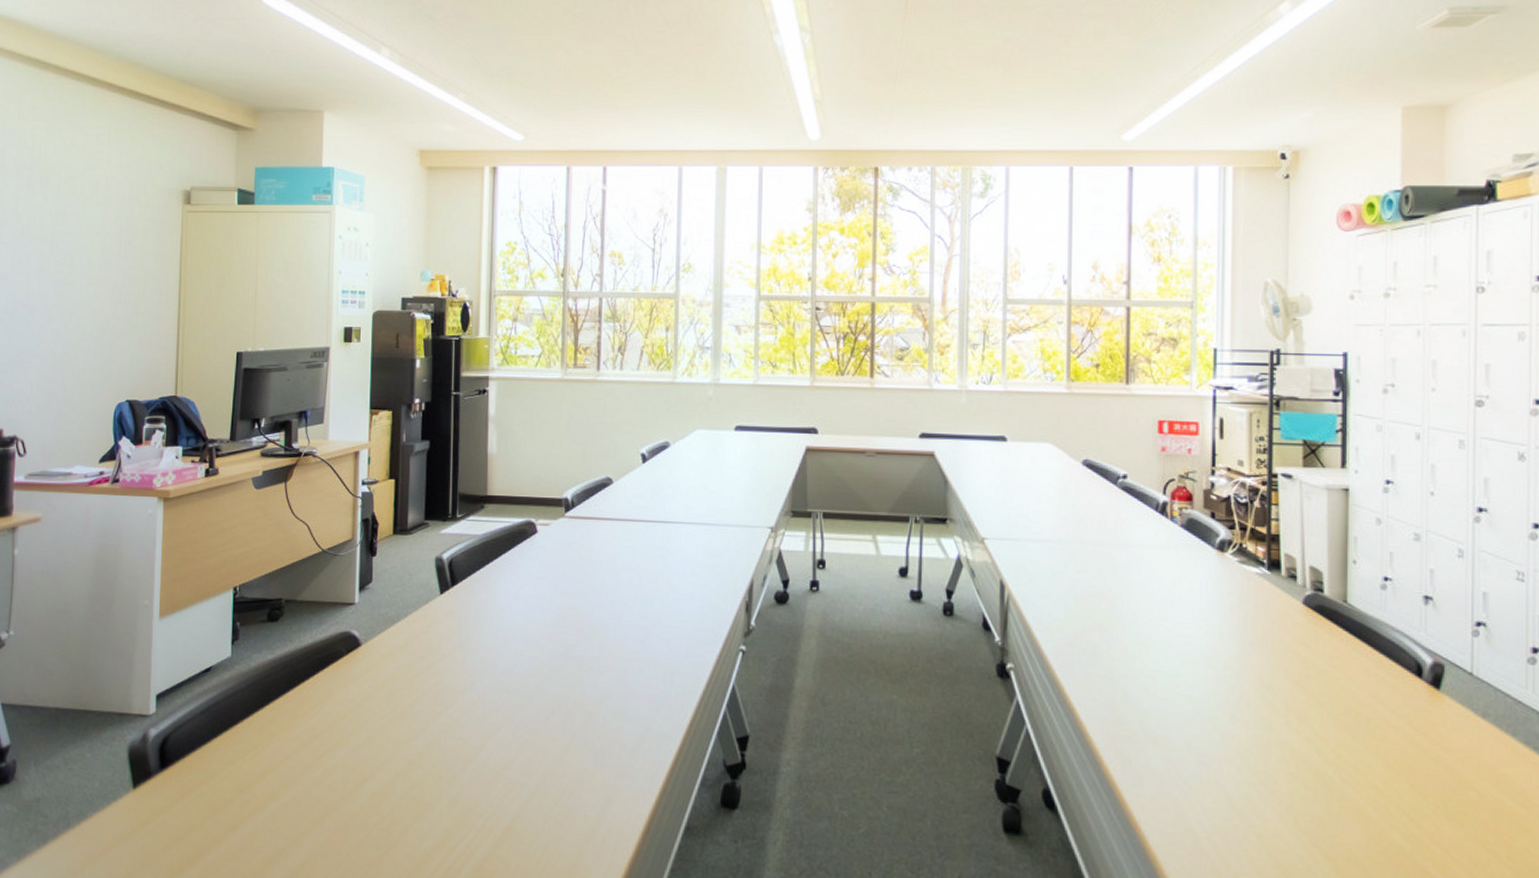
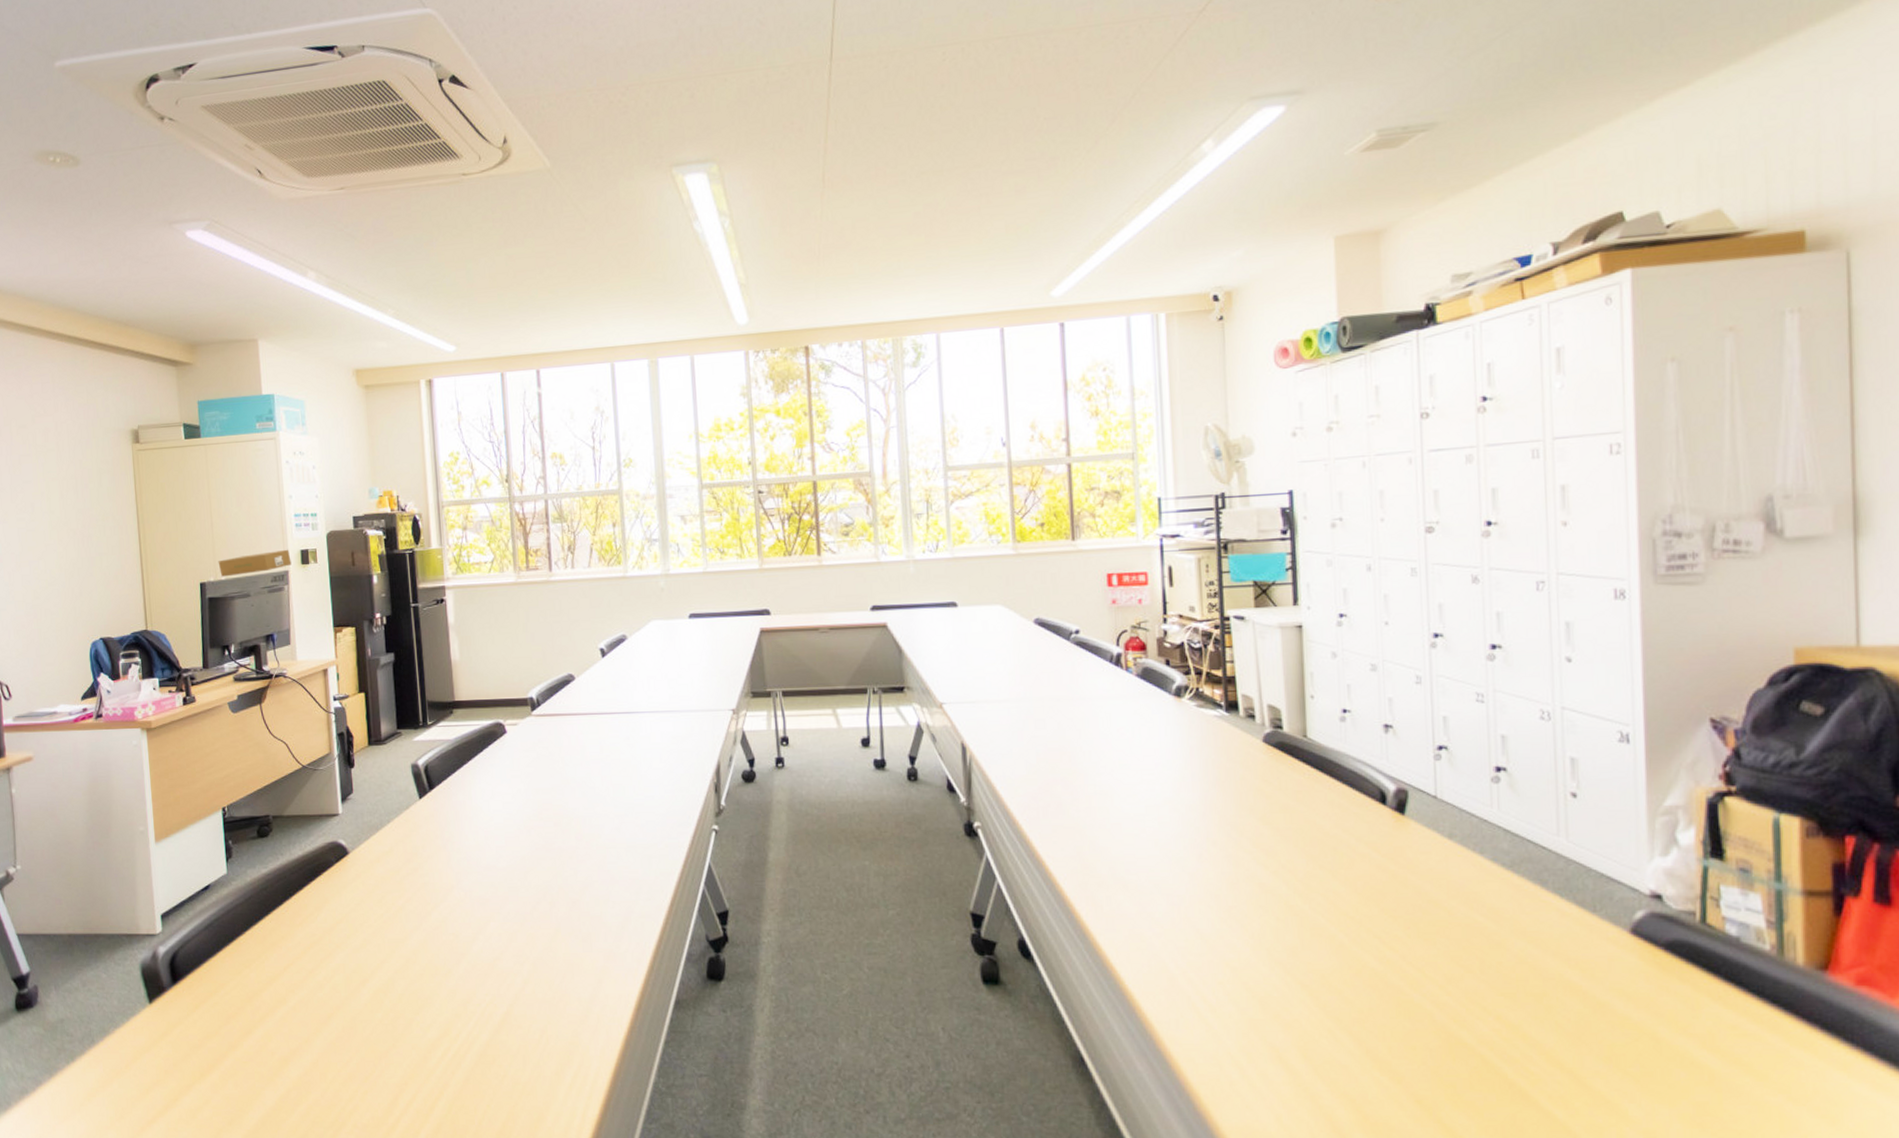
box: none [258,325,334,348] -> present [218,549,292,577]

